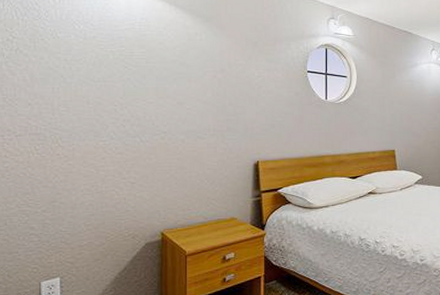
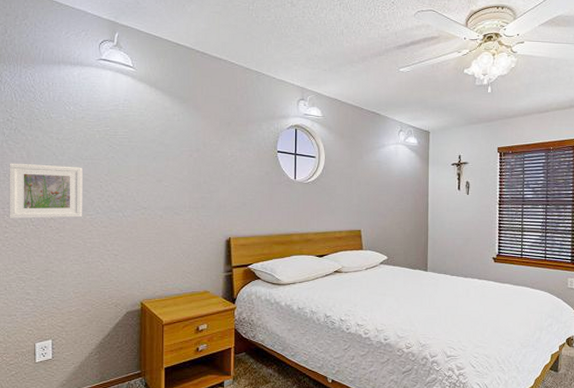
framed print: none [9,86,95,147] -> present [9,163,83,219]

